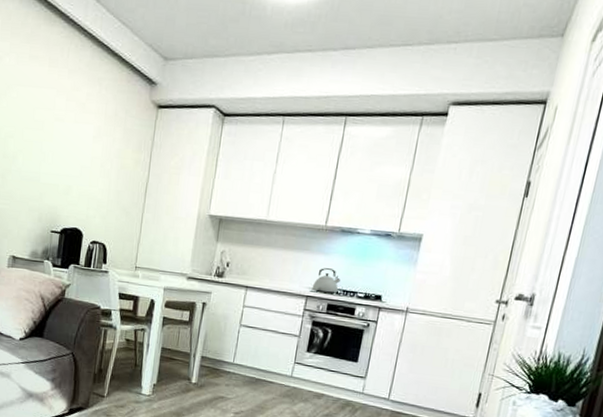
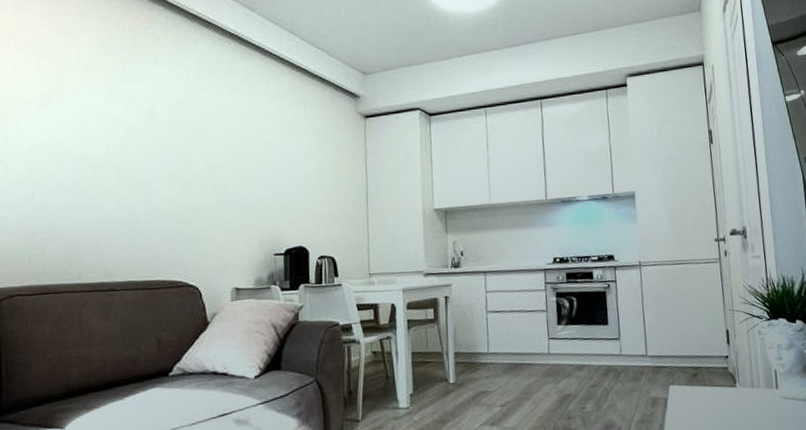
kettle: present [311,268,340,293] -> none [547,238,573,263]

